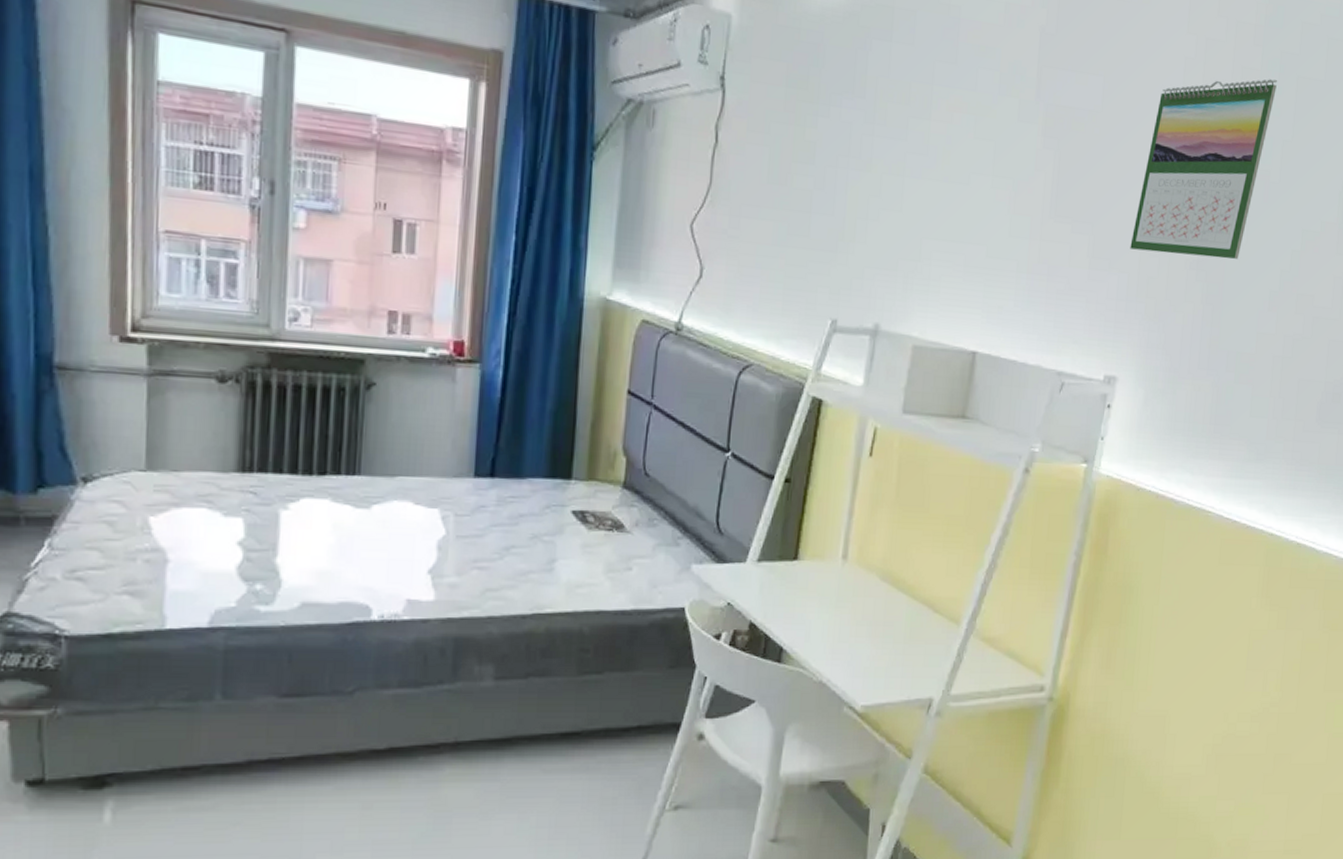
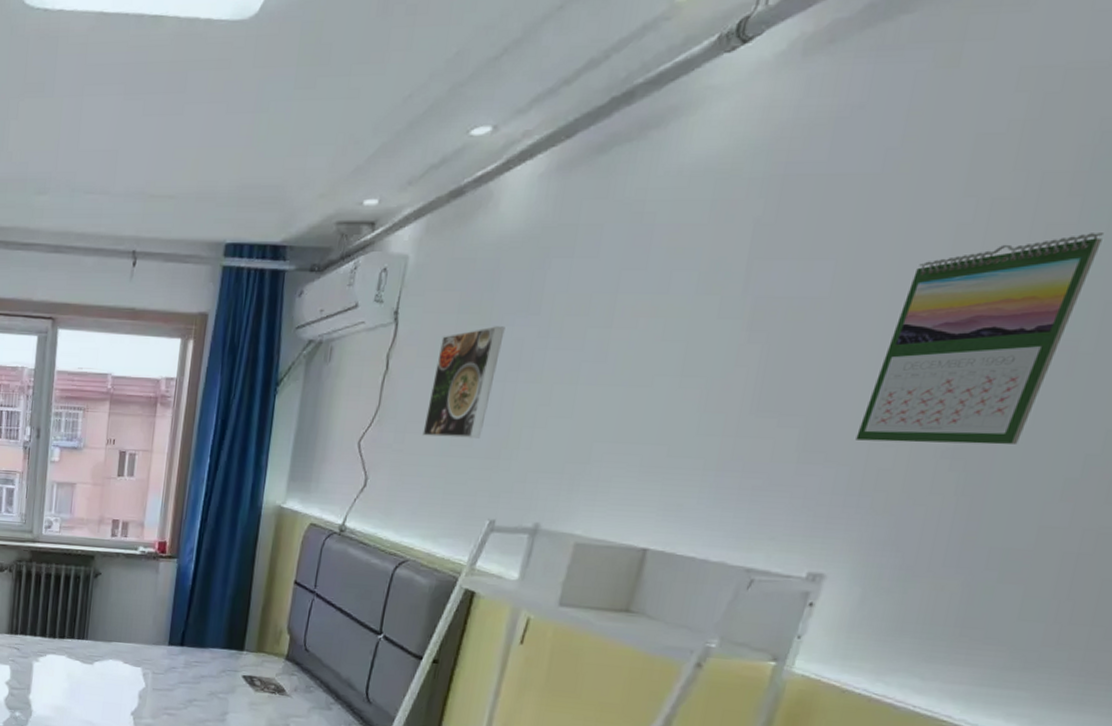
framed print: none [758,105,833,228] -> present [422,326,505,438]

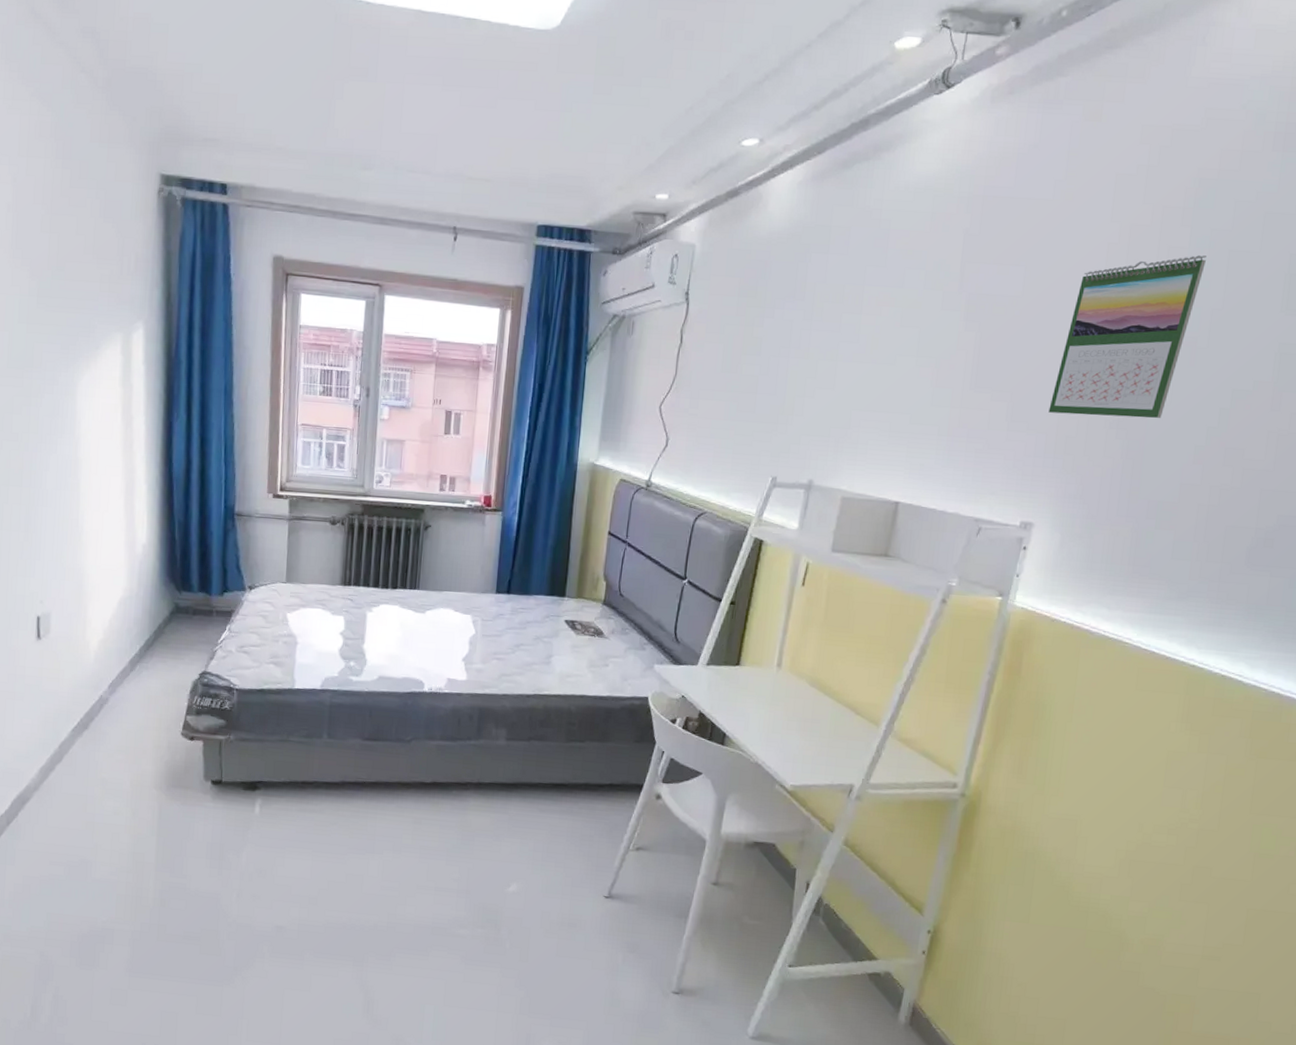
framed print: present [422,326,505,438] -> none [713,309,777,405]

